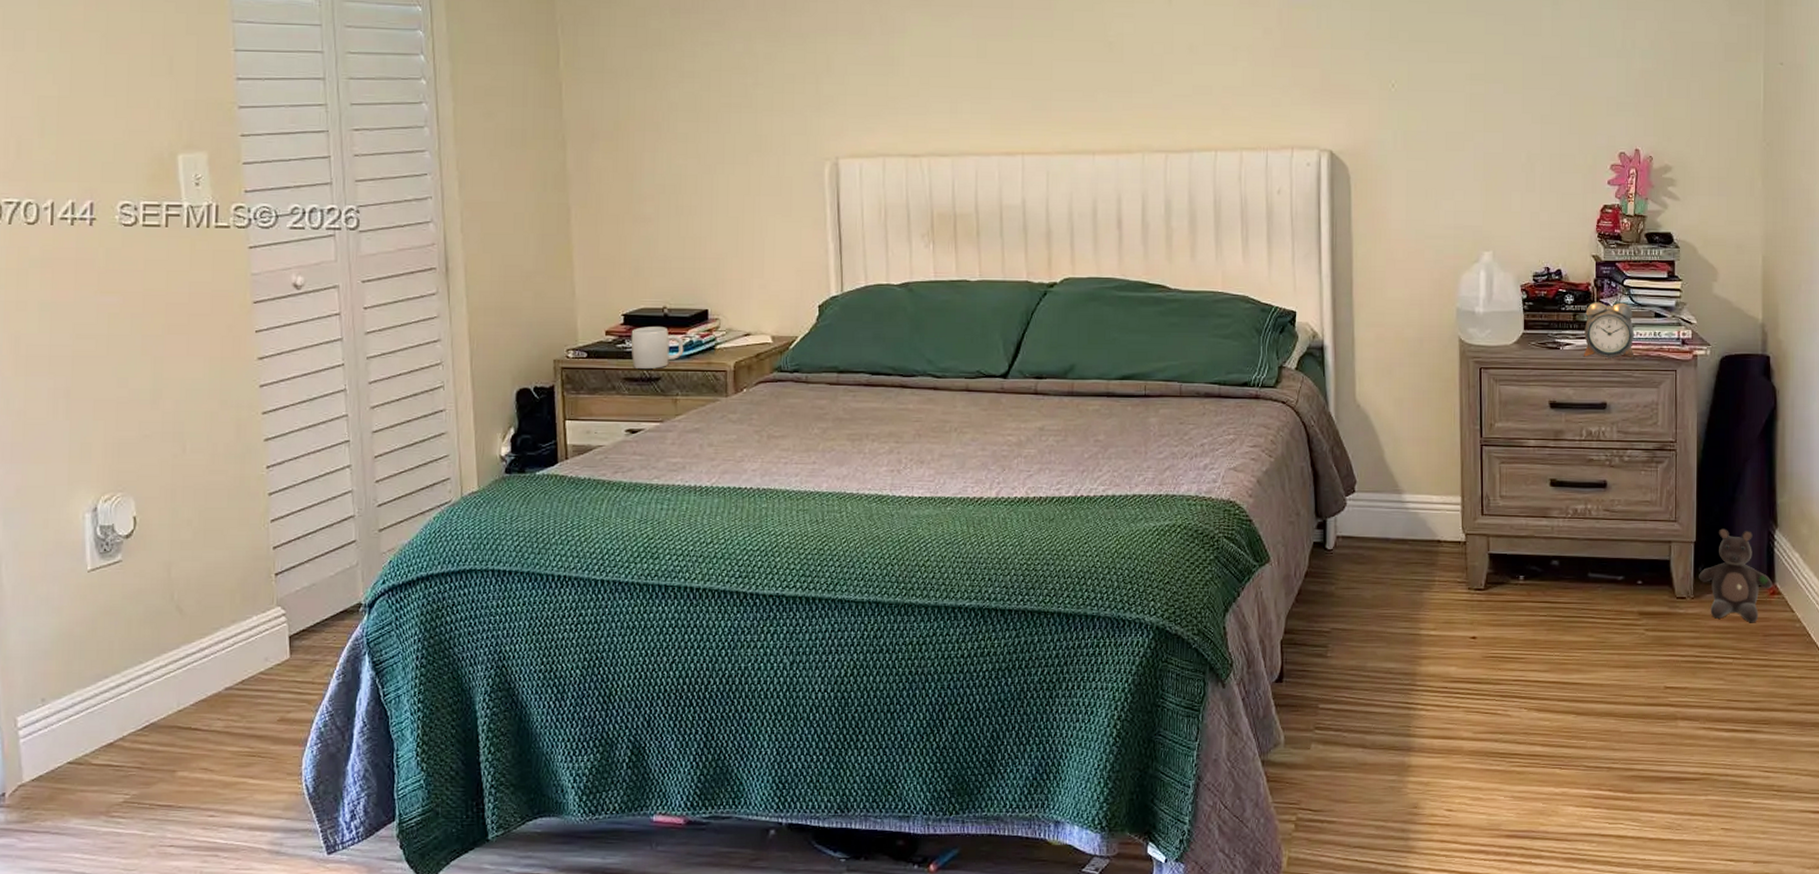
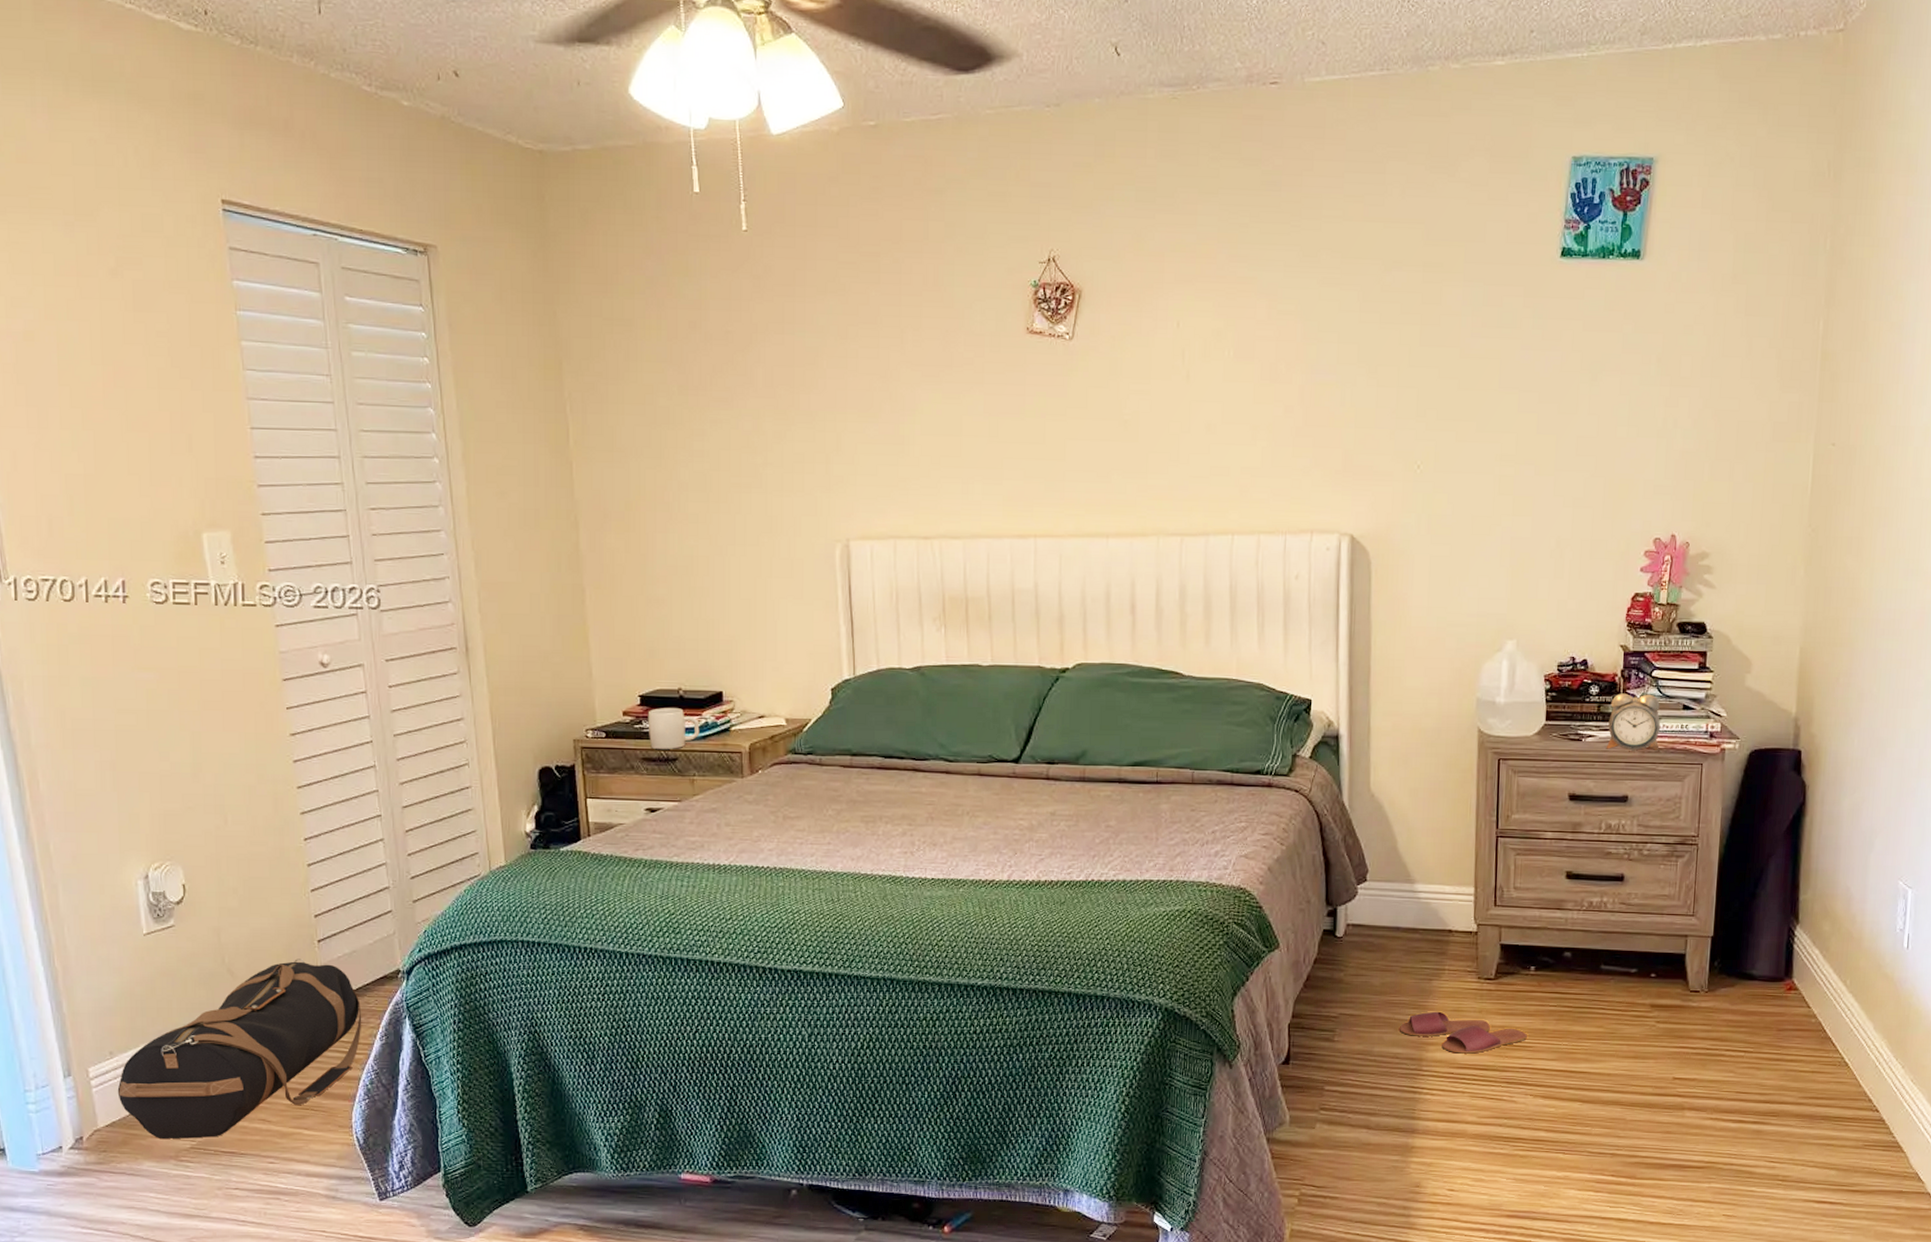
duffel bag: none [47,593,319,792] -> present [117,959,362,1139]
slippers: none [1392,624,1519,667] -> present [1400,1011,1527,1054]
stuffed animal: present [1699,528,1773,623] -> none [1714,924,1790,1018]

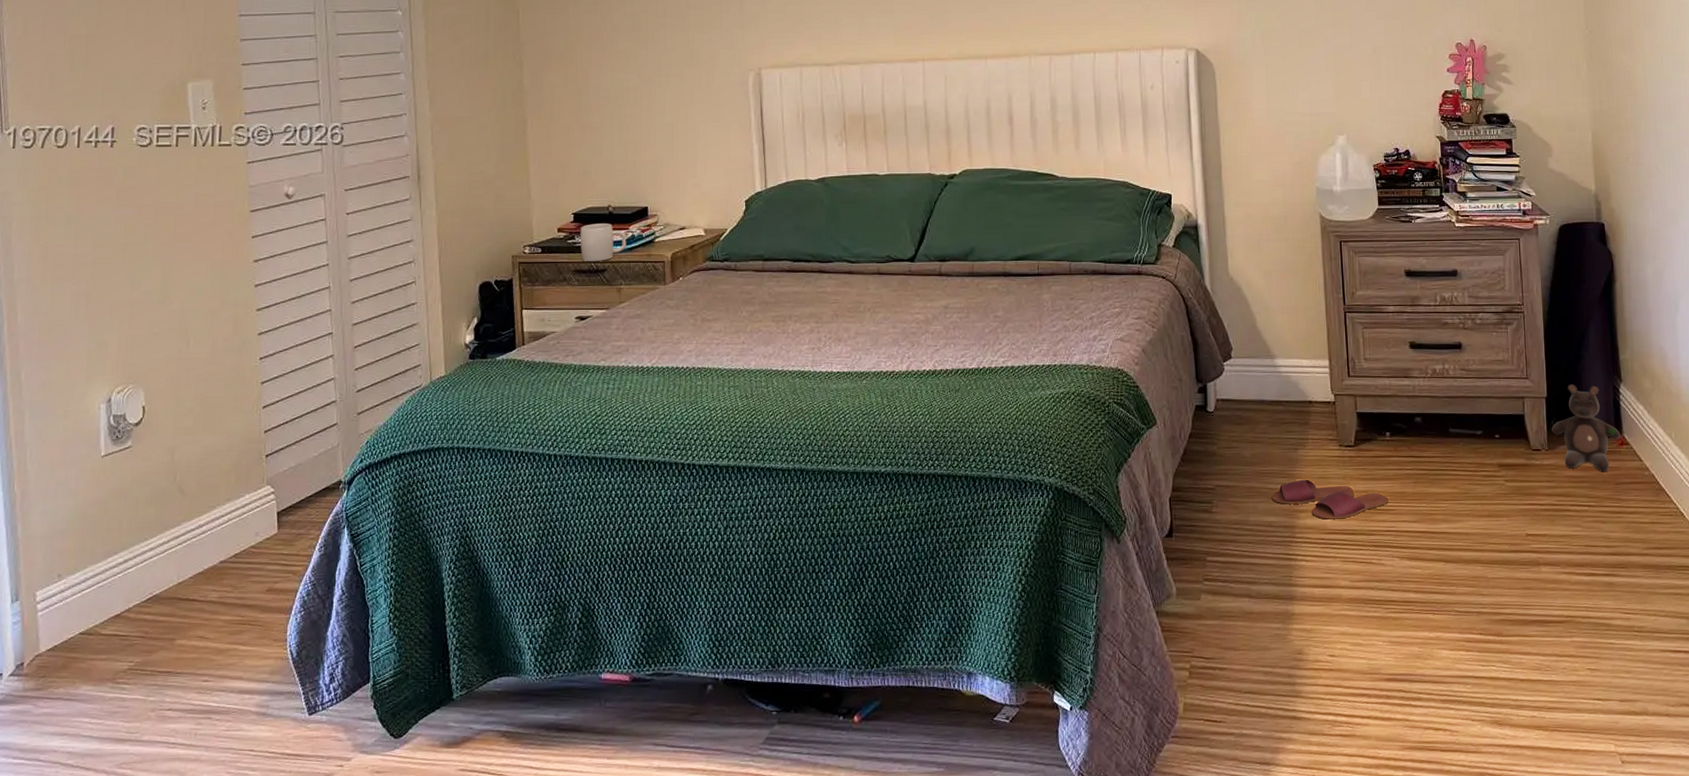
duffel bag: present [117,959,362,1139] -> none [62,474,303,661]
alarm clock: present [1606,693,1661,752] -> none [1433,178,1482,230]
stuffed animal: none [1714,924,1790,1018] -> present [1552,384,1621,472]

